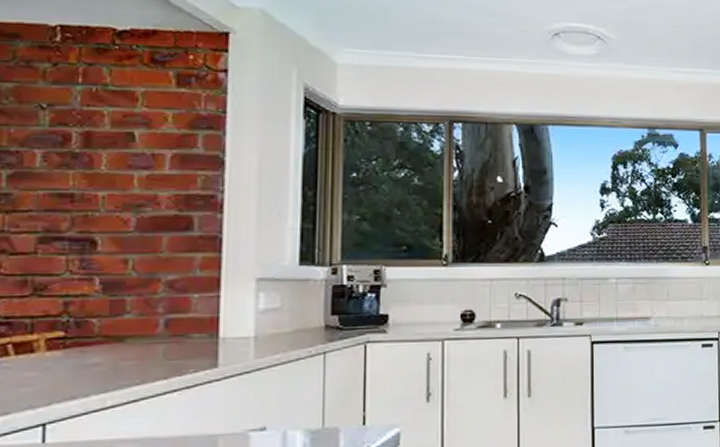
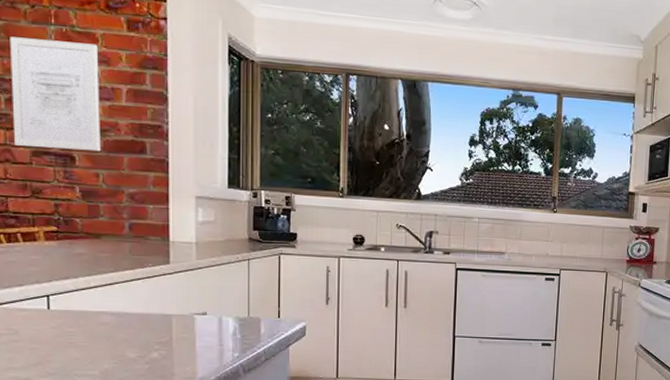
wall art: none [15,101,136,233] -> present [10,37,101,152]

